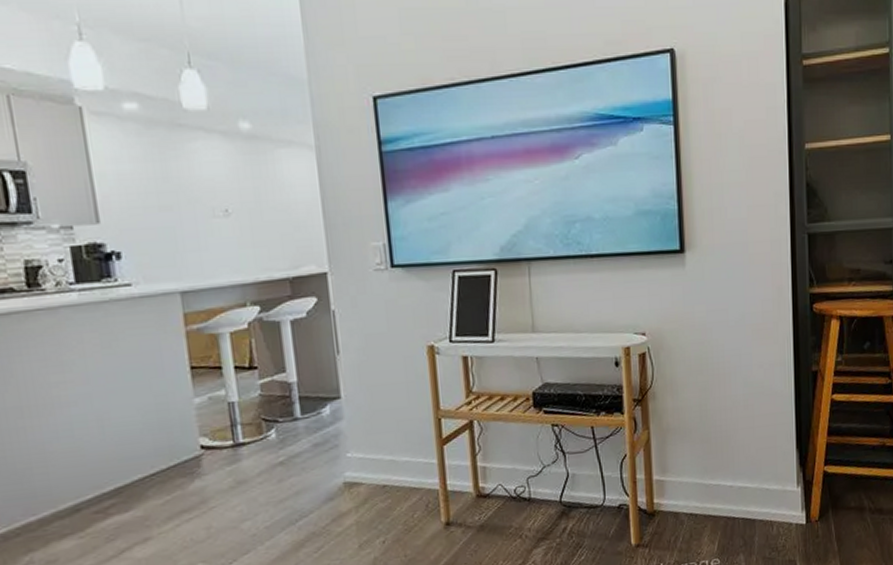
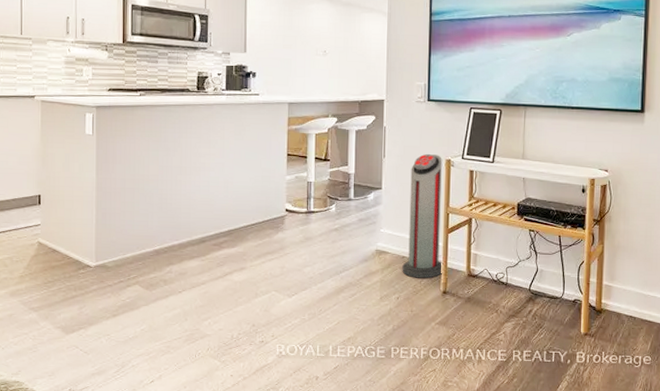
air purifier: none [379,340,443,512] -> present [402,154,443,279]

